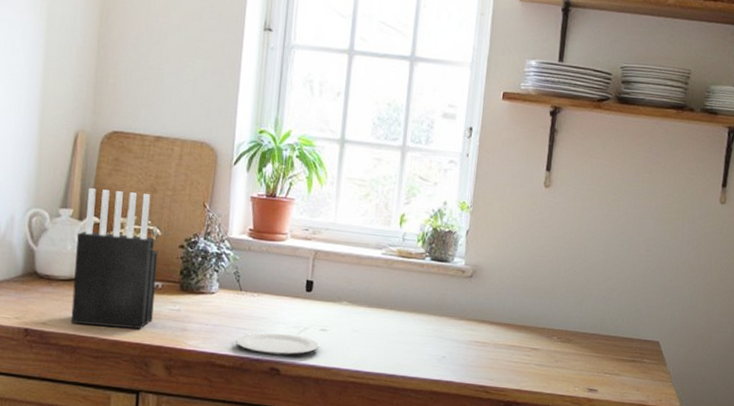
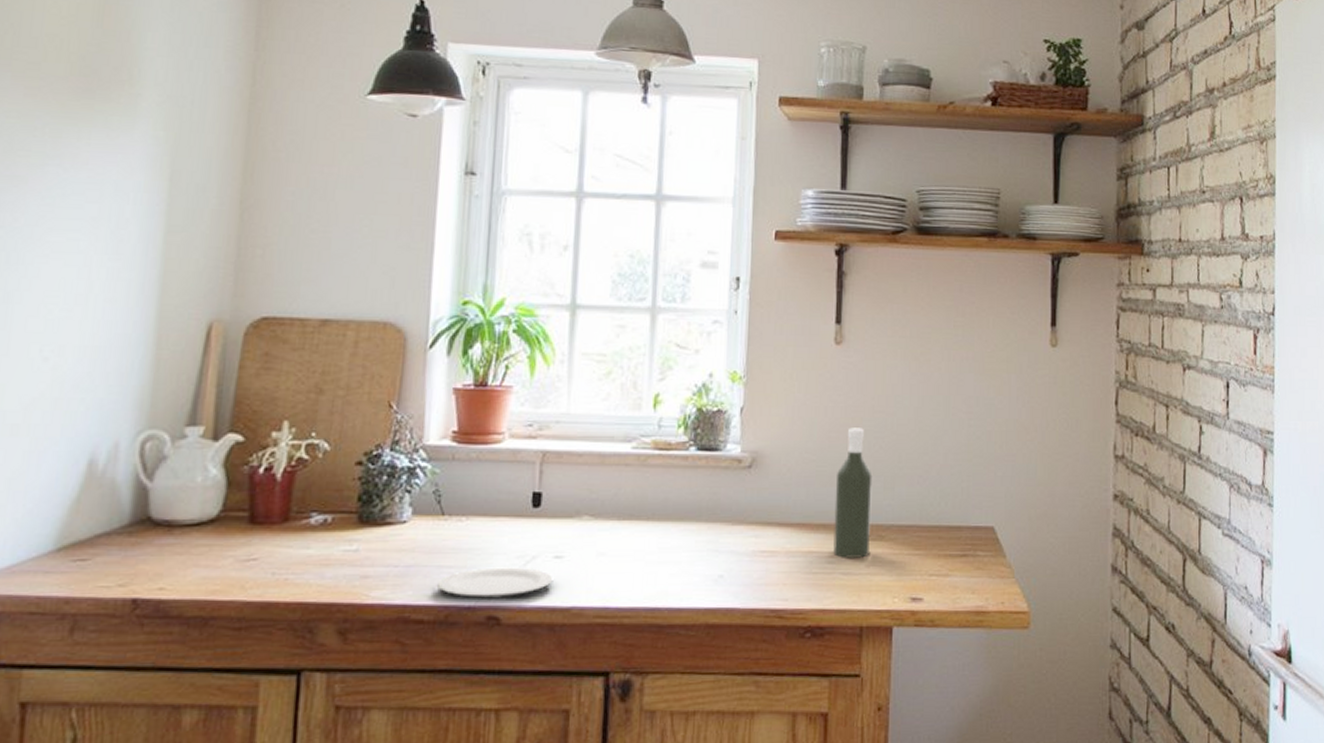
knife block: present [70,188,158,329] -> none [200,396,327,584]
bottle: none [531,254,566,355] -> present [833,428,873,558]

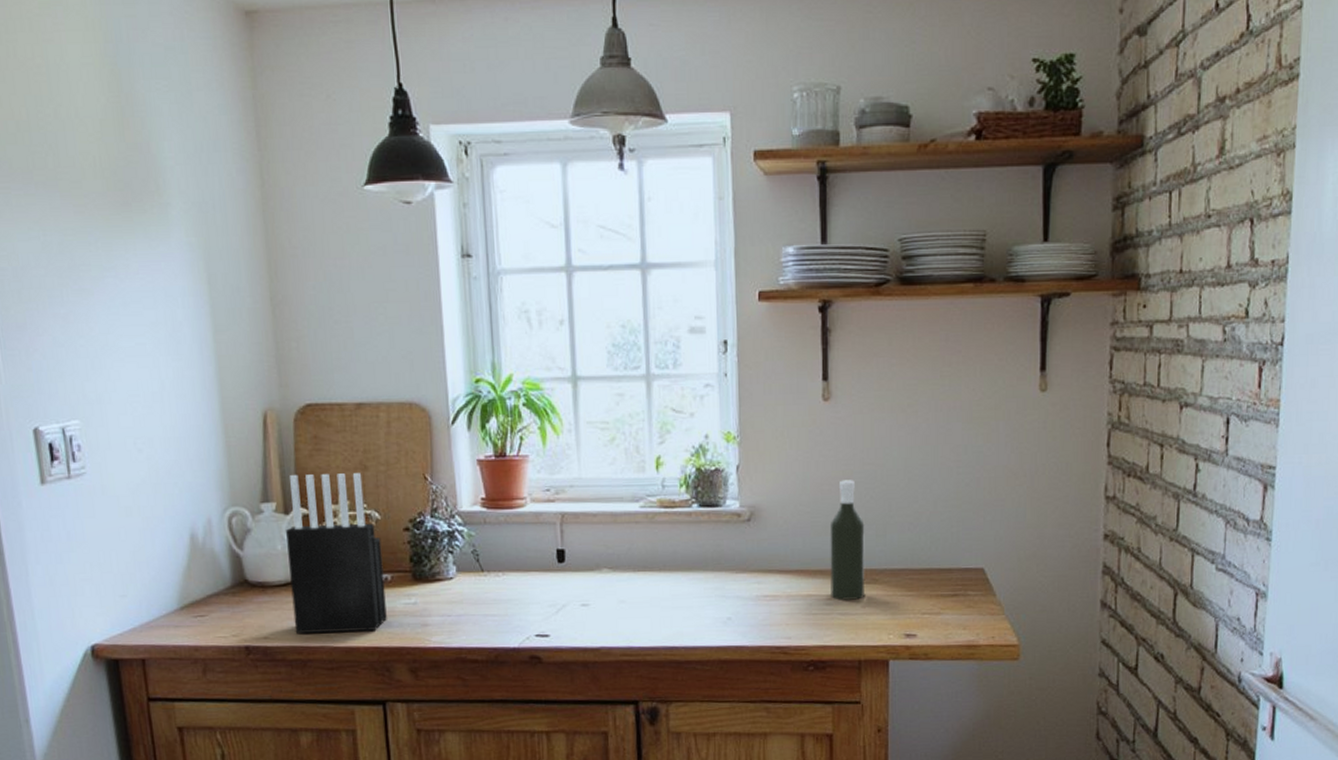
knife block: none [200,396,327,584] -> present [286,473,387,633]
plate: present [437,567,553,599] -> none [486,614,583,642]

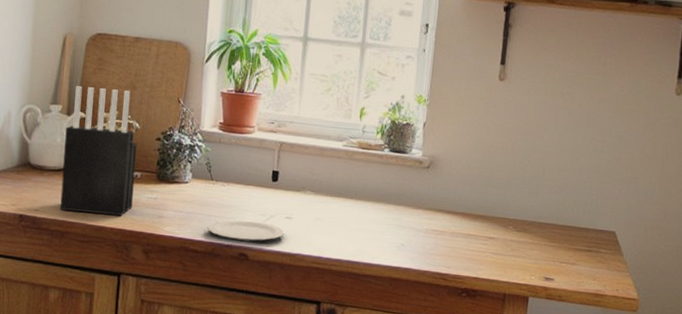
plate: none [486,614,583,642] -> present [207,219,285,243]
bottle: present [830,480,865,600] -> none [487,145,522,244]

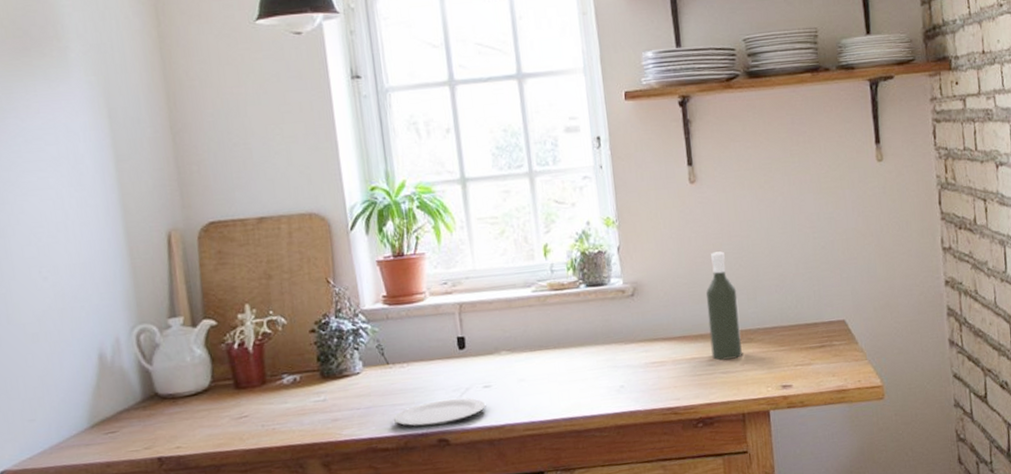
knife block: present [60,86,138,216] -> none [194,282,298,440]
bottle: none [487,145,522,244] -> present [706,251,742,361]

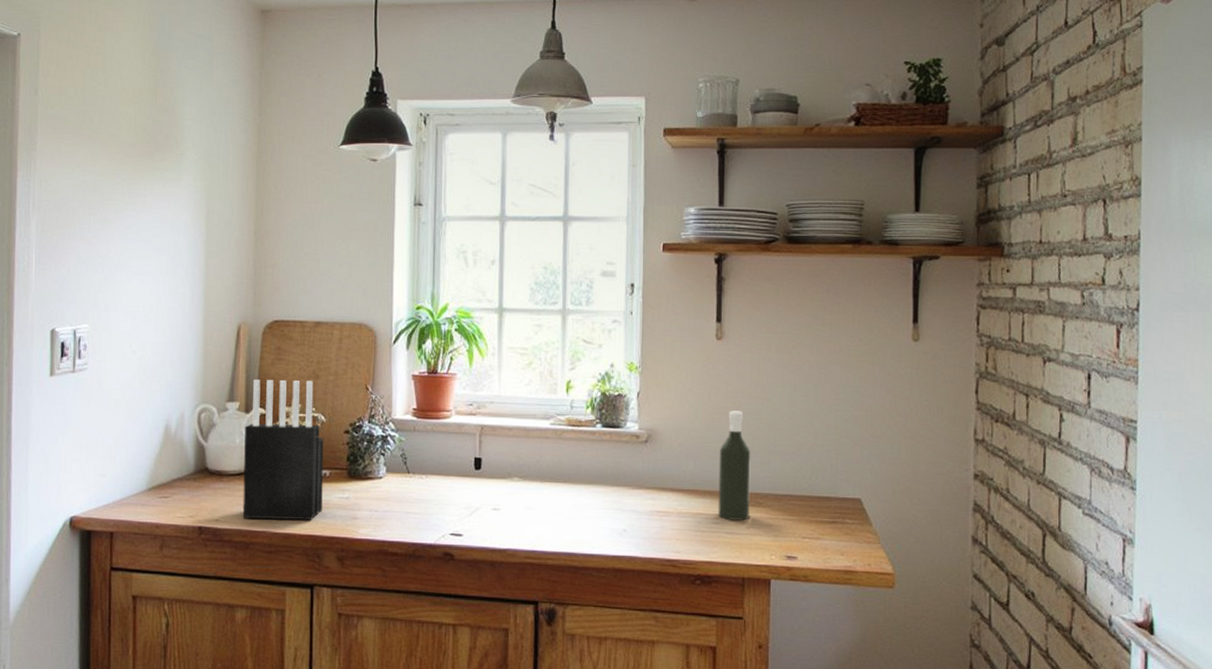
knife block: none [194,282,298,440] -> present [242,380,324,520]
plate: present [394,398,486,428] -> none [407,515,493,540]

